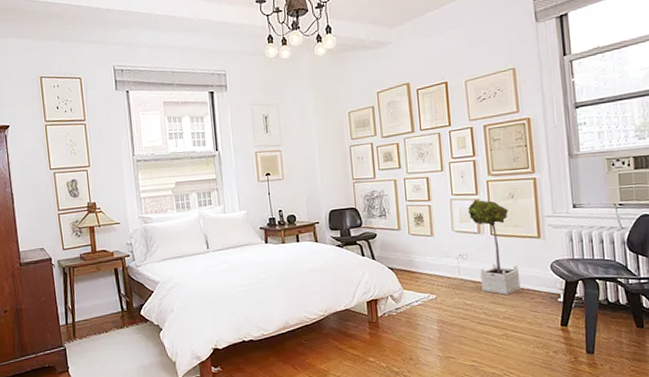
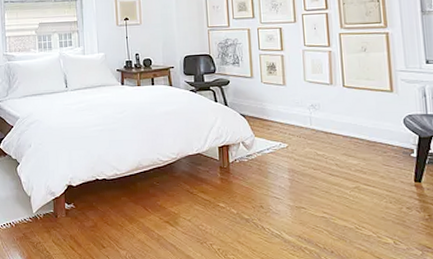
potted tree: present [467,199,521,295] -> none [320,51,373,148]

